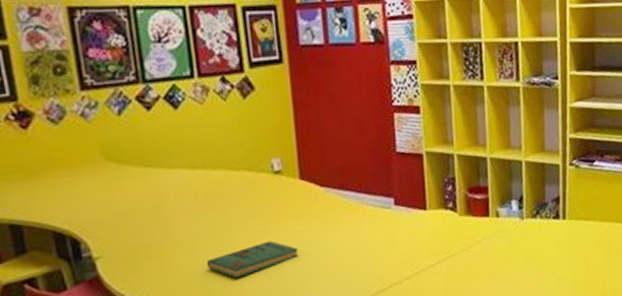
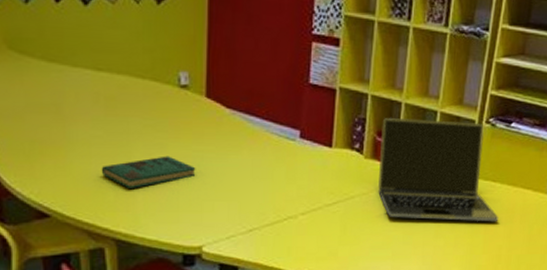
laptop: none [471,166,597,269] -> present [378,118,499,222]

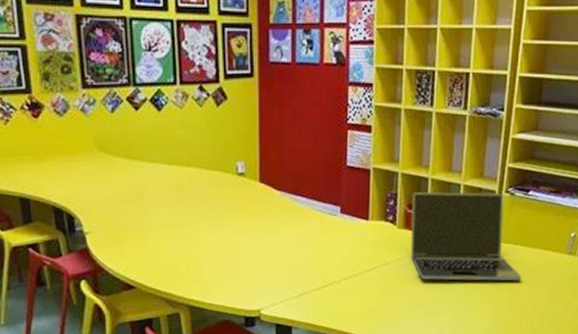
book: present [101,156,196,188] -> none [175,233,254,262]

